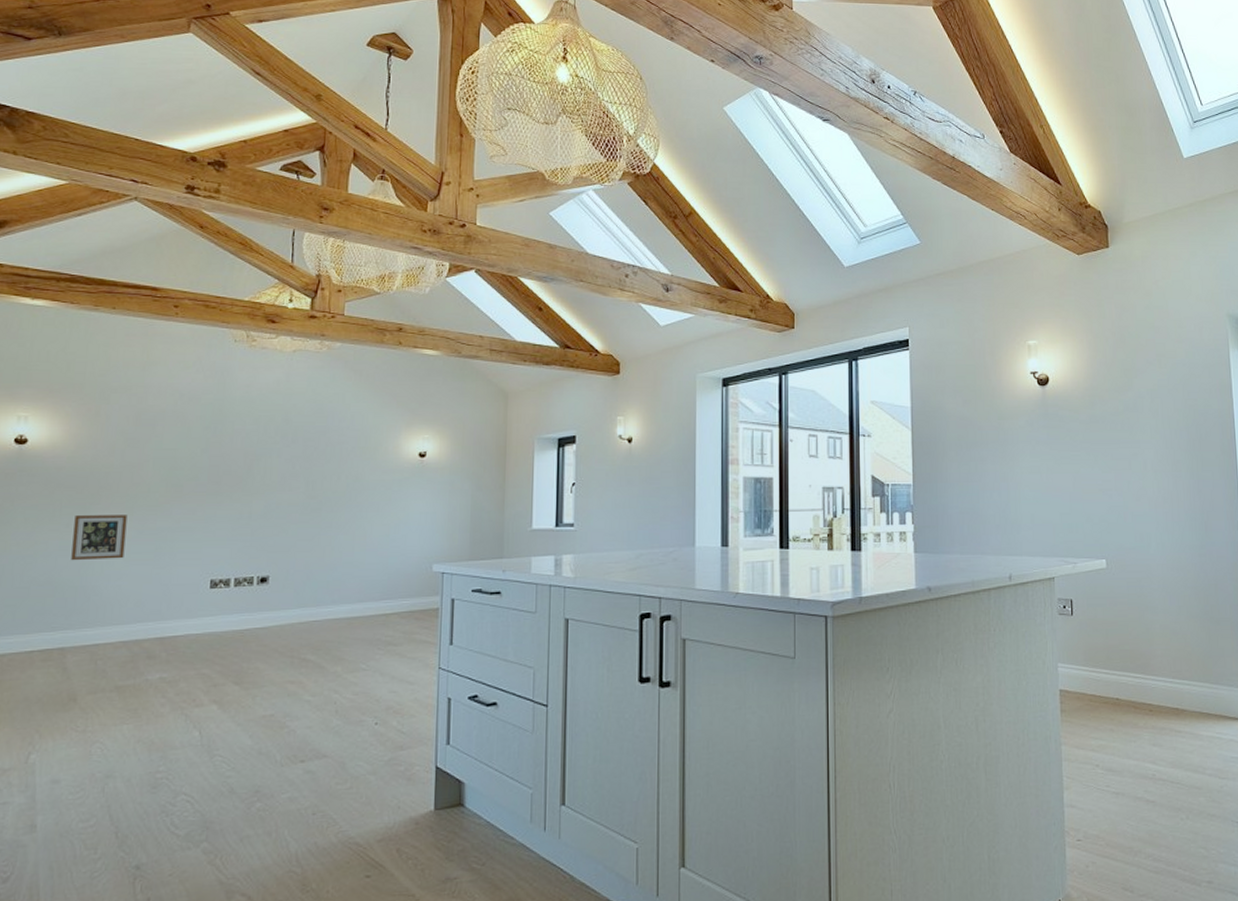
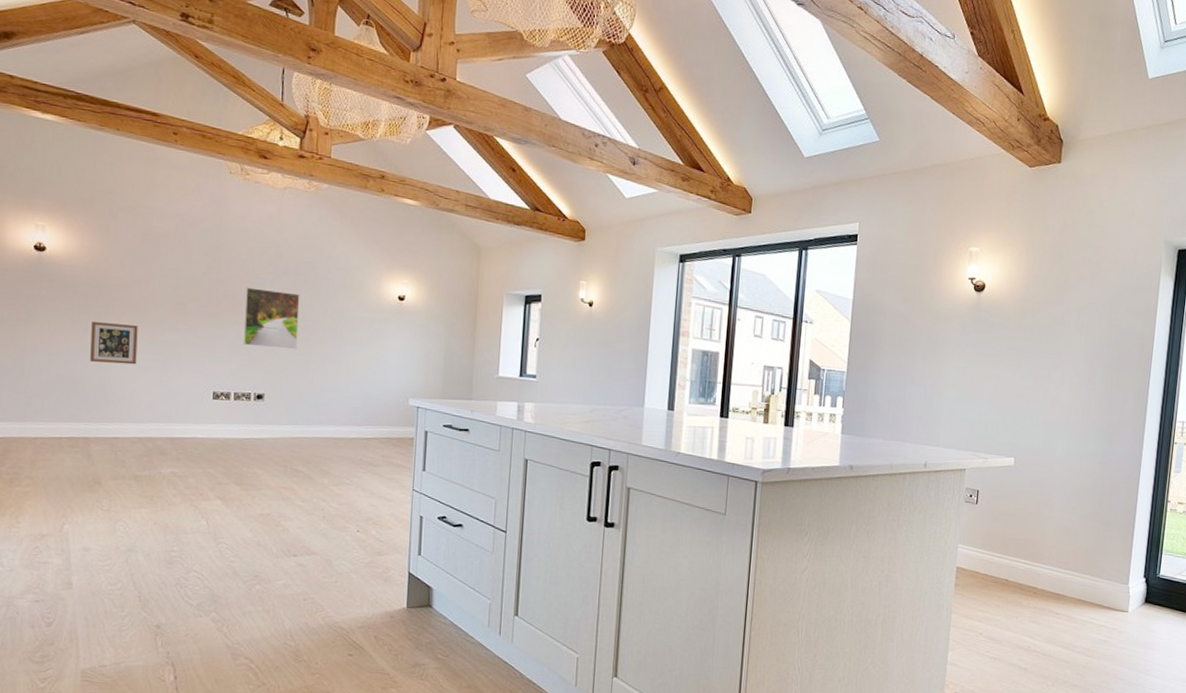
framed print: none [245,460,310,524] -> present [243,287,300,350]

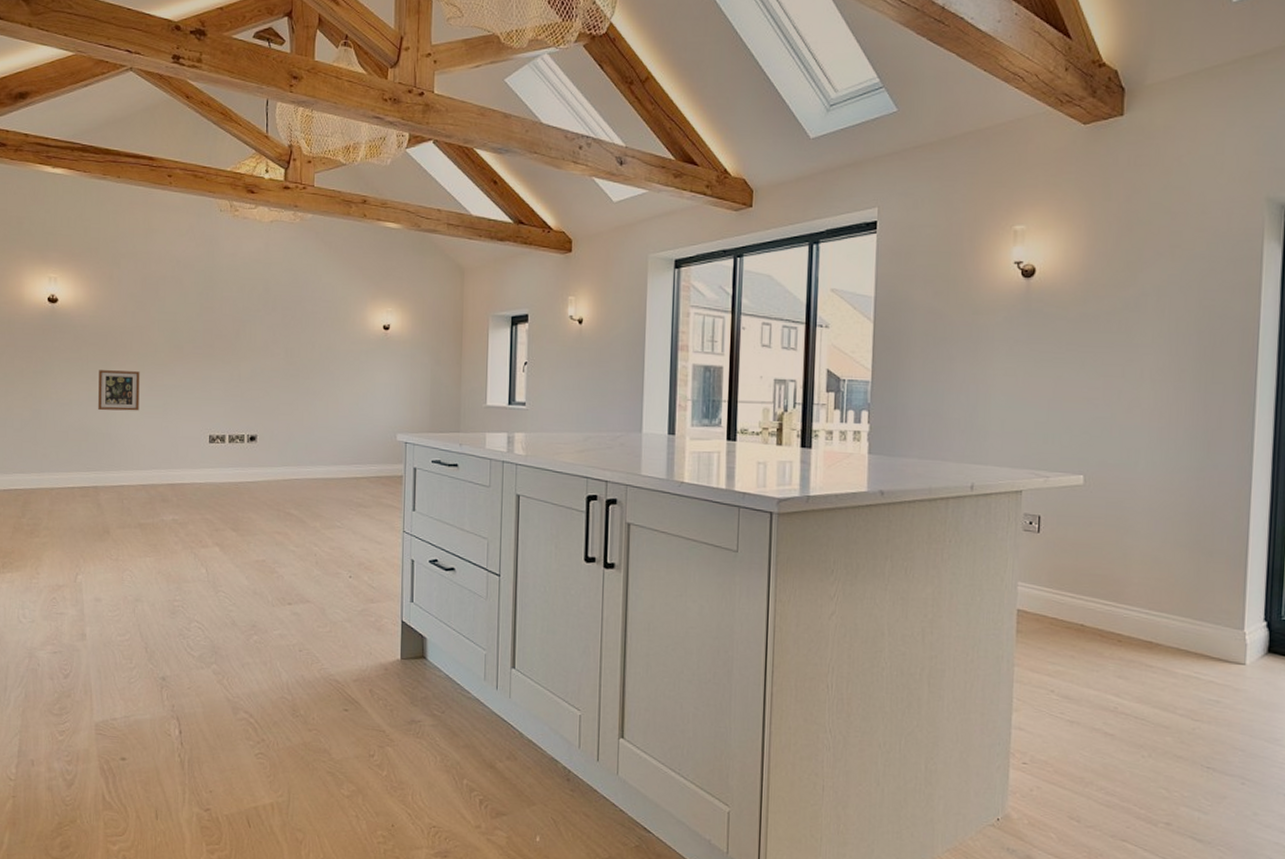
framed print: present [243,287,300,350] -> none [236,326,288,388]

